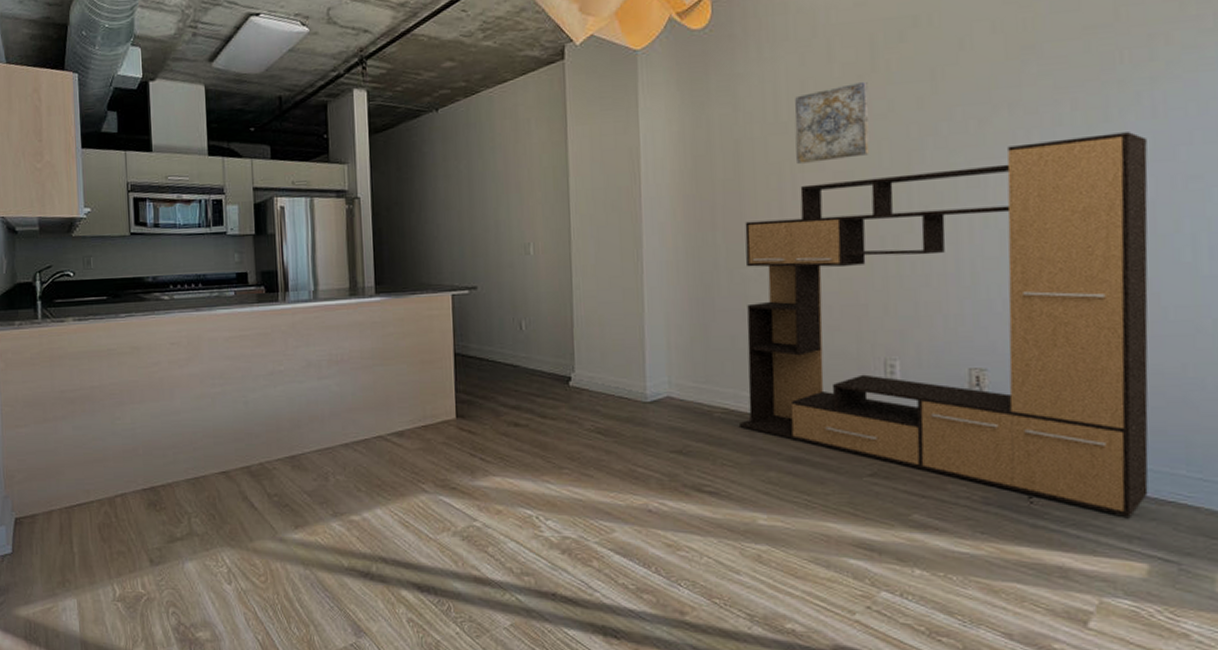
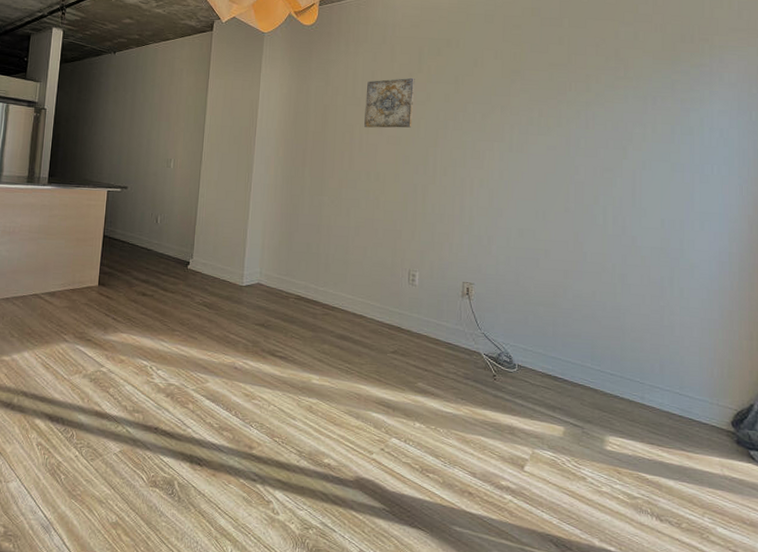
media console: present [738,132,1149,517] -> none [306,134,581,394]

